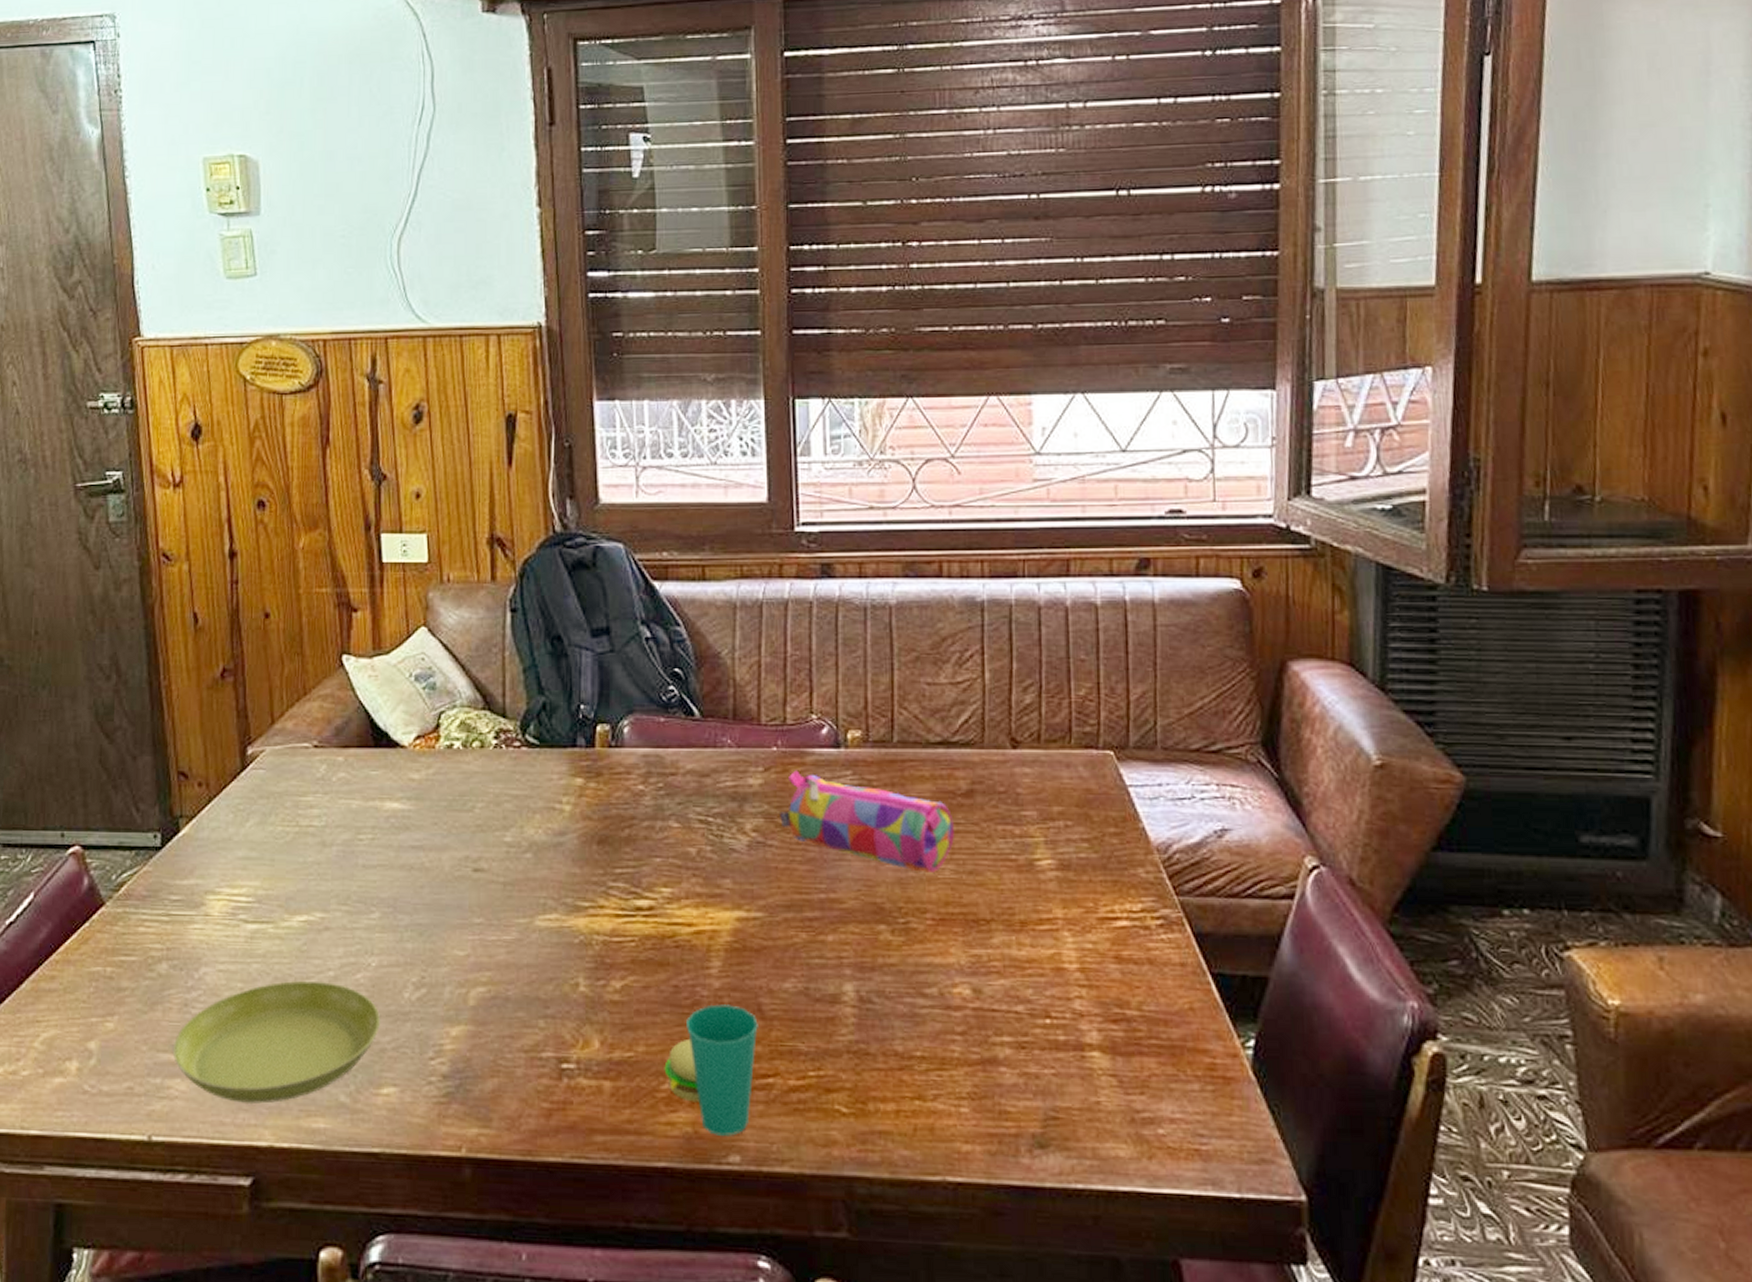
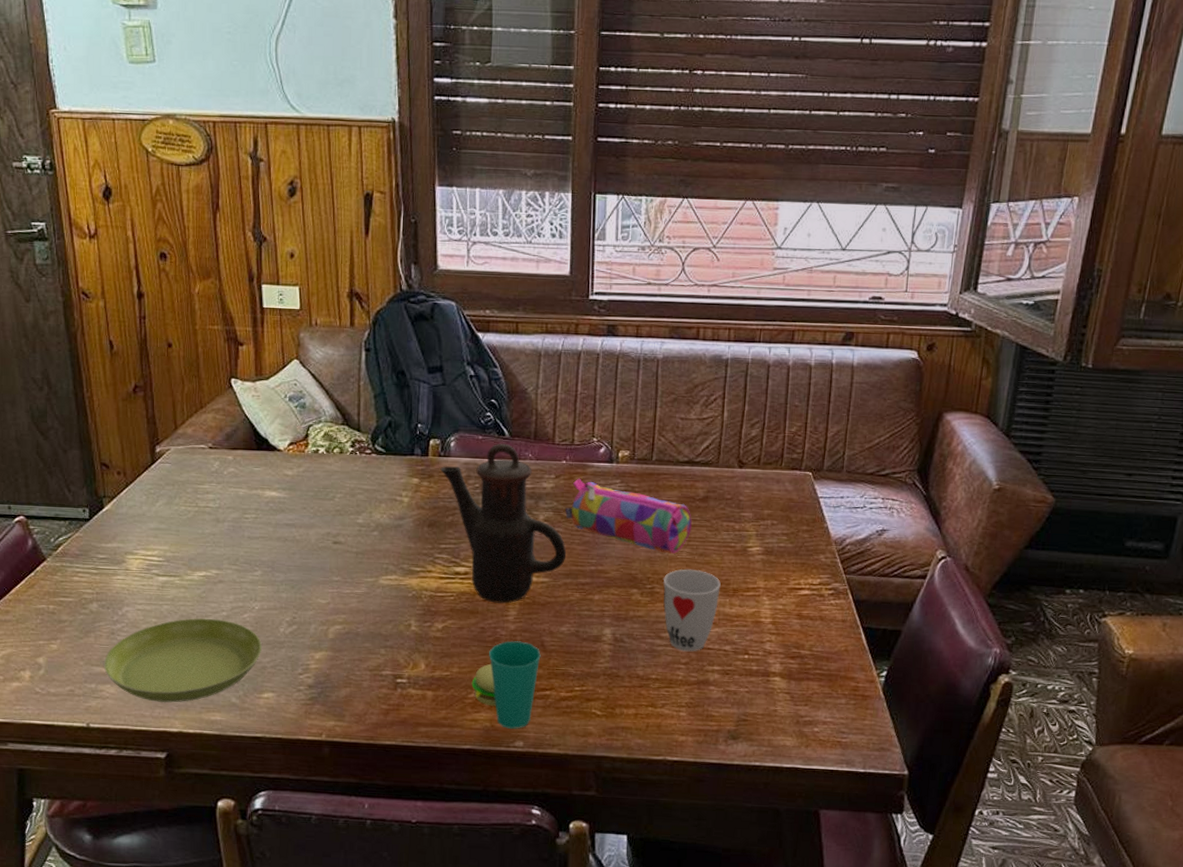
teapot: none [611,726,785,950] -> present [440,443,567,604]
cup: none [922,893,1002,1016] -> present [663,569,721,652]

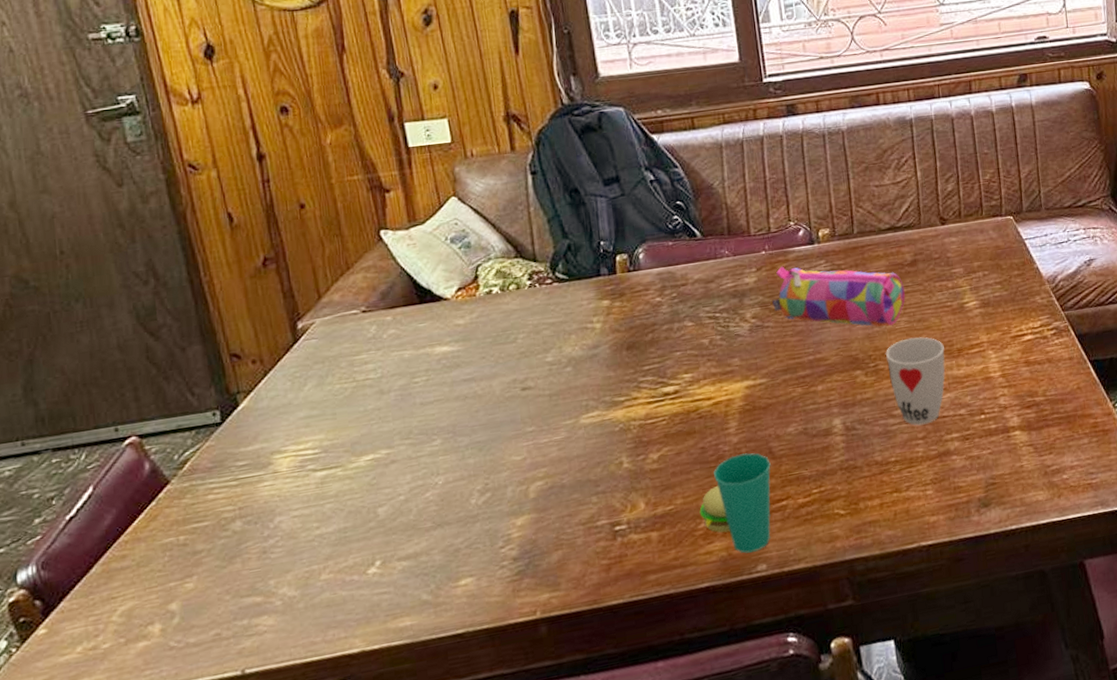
saucer: present [103,618,262,703] -> none [256,505,452,623]
teapot: present [440,443,567,604] -> none [631,244,781,418]

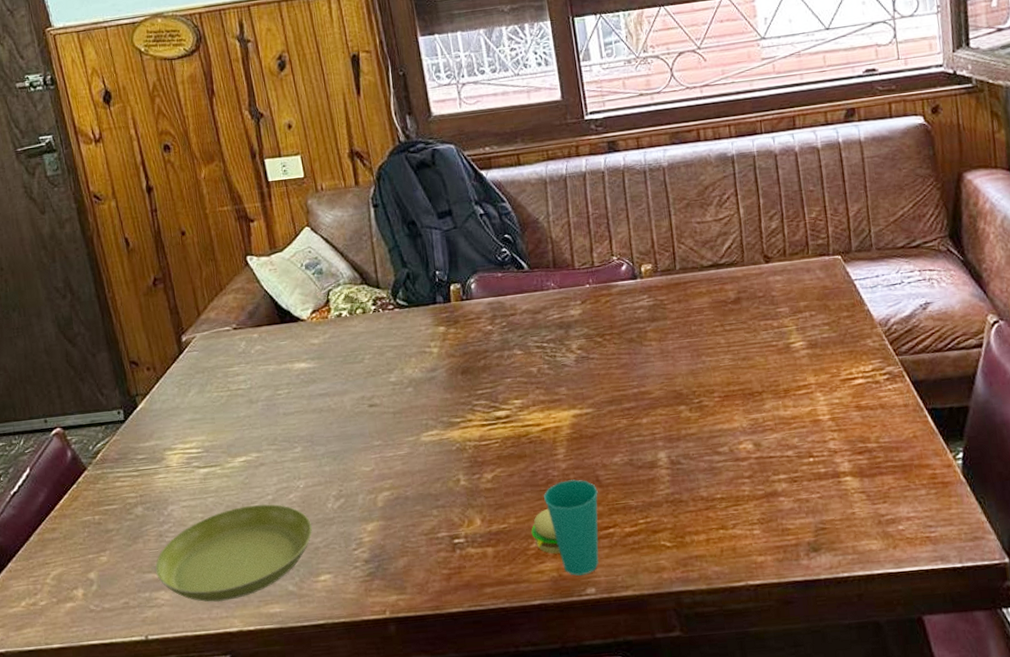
saucer: none [256,505,452,623] -> present [155,504,312,602]
pencil case: present [772,266,905,327] -> none [597,300,729,364]
cup: present [886,337,945,425] -> none [710,375,772,464]

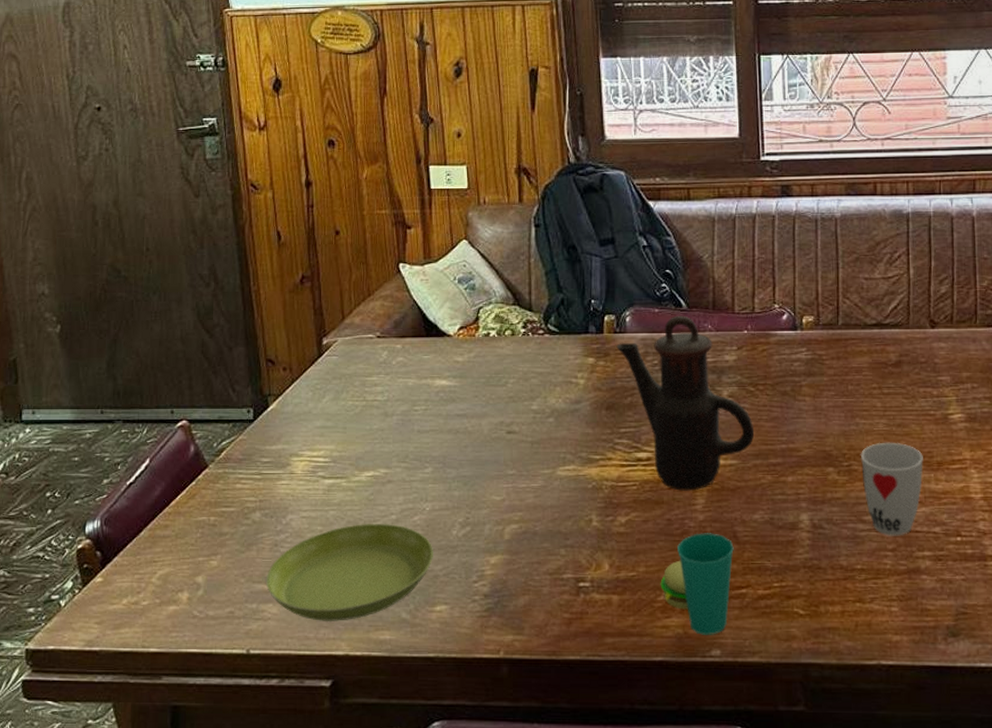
teapot: none [465,276,607,443] -> present [616,315,755,491]
cup: none [710,375,772,464] -> present [861,442,923,536]

